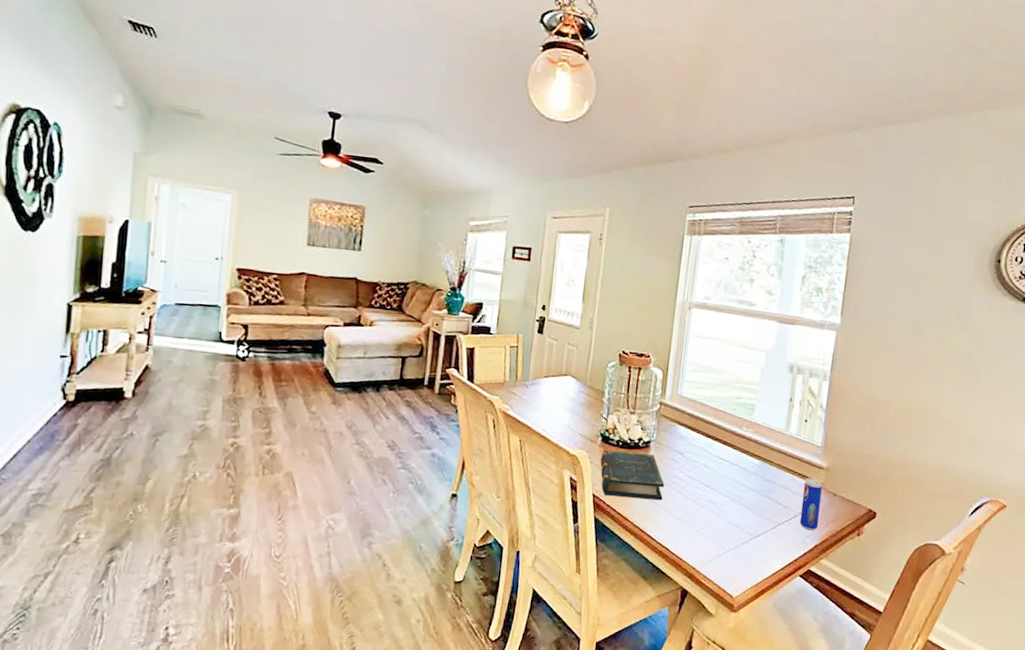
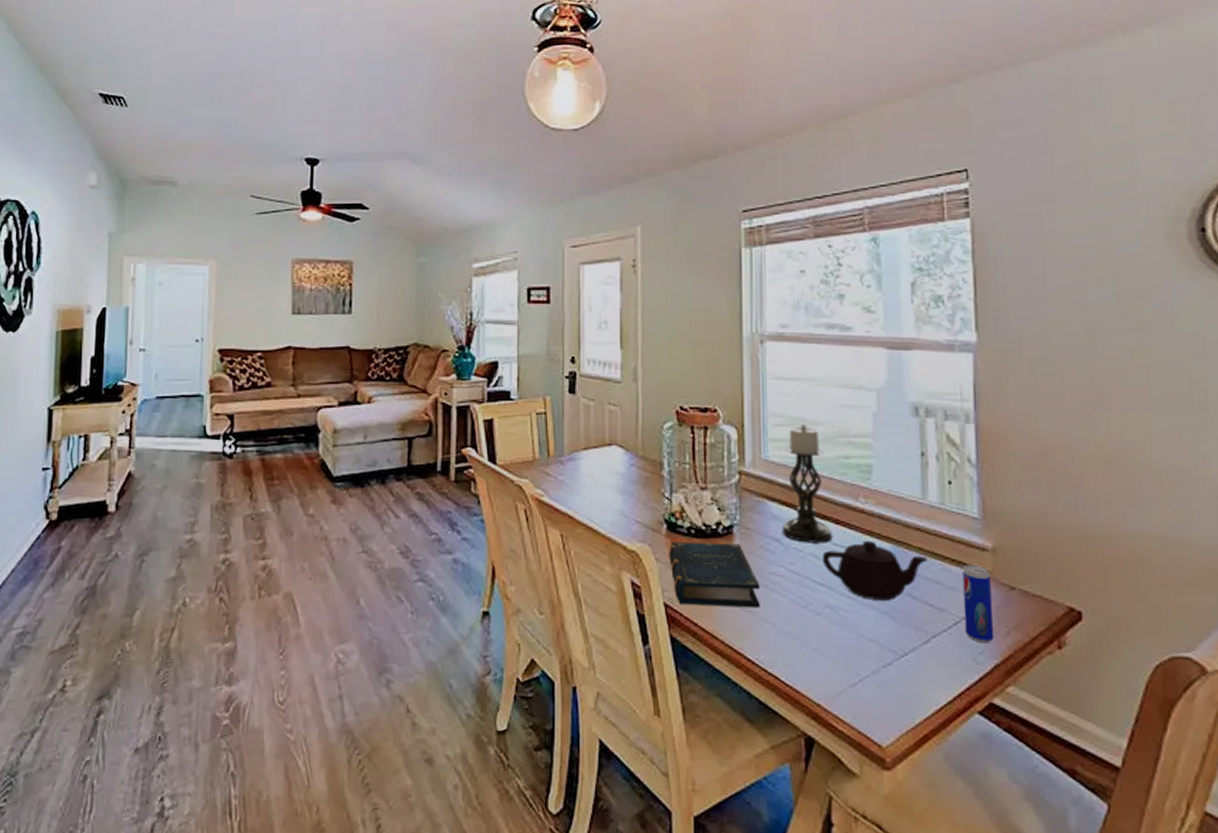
candle holder: none [685,372,724,458] -> present [781,425,833,544]
teapot: none [711,457,783,499] -> present [821,540,928,601]

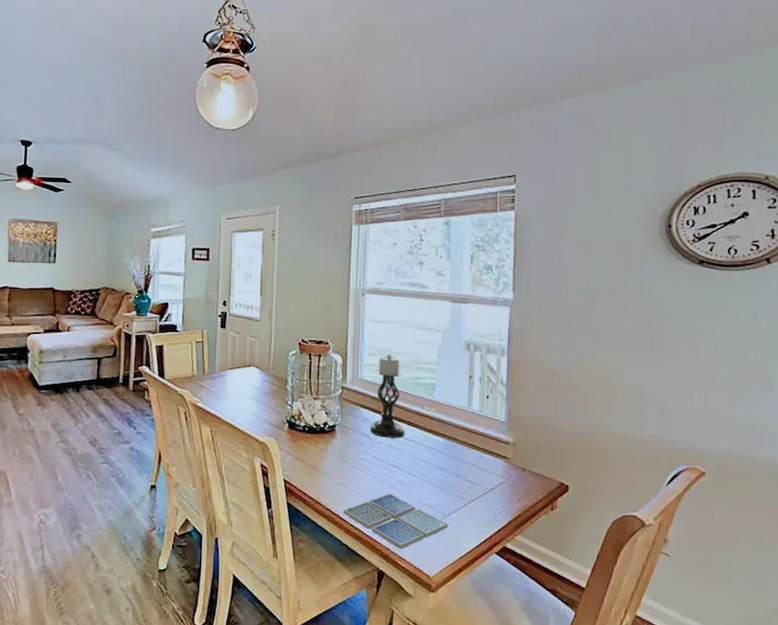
book: present [669,542,760,608] -> none [289,436,352,483]
drink coaster: none [750,622,904,706] -> present [343,493,448,549]
teapot: present [821,540,928,601] -> none [396,436,469,478]
beverage can: present [962,565,995,644] -> none [490,454,511,507]

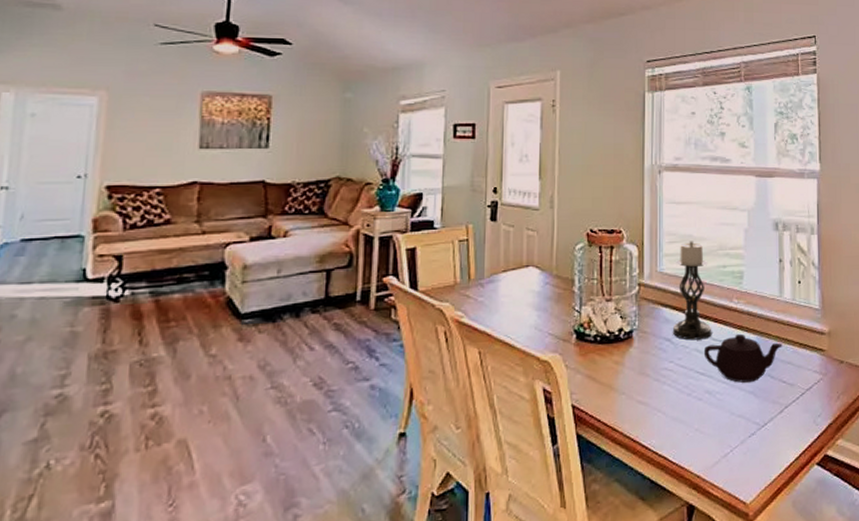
drink coaster: present [343,493,448,549] -> none [644,407,764,475]
teapot: none [396,436,469,478] -> present [703,333,783,383]

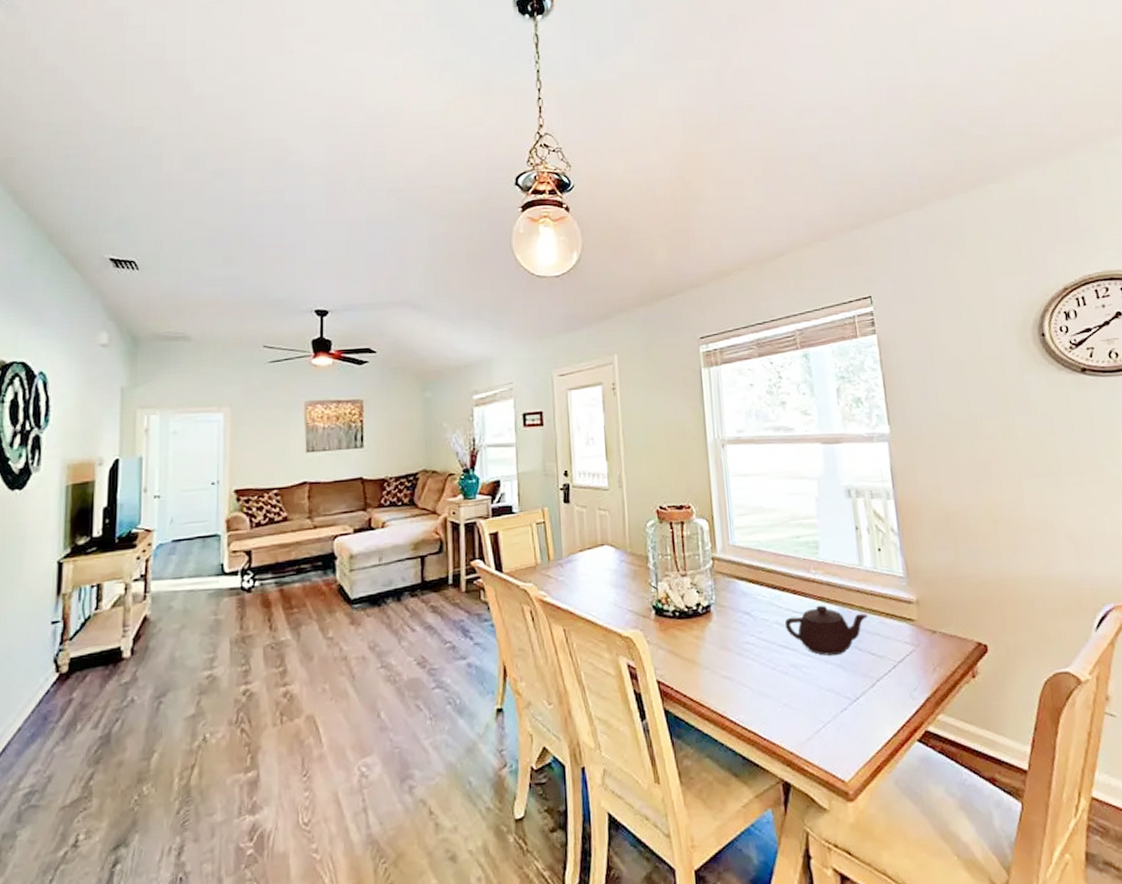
candle holder: present [672,241,712,340] -> none [746,512,792,613]

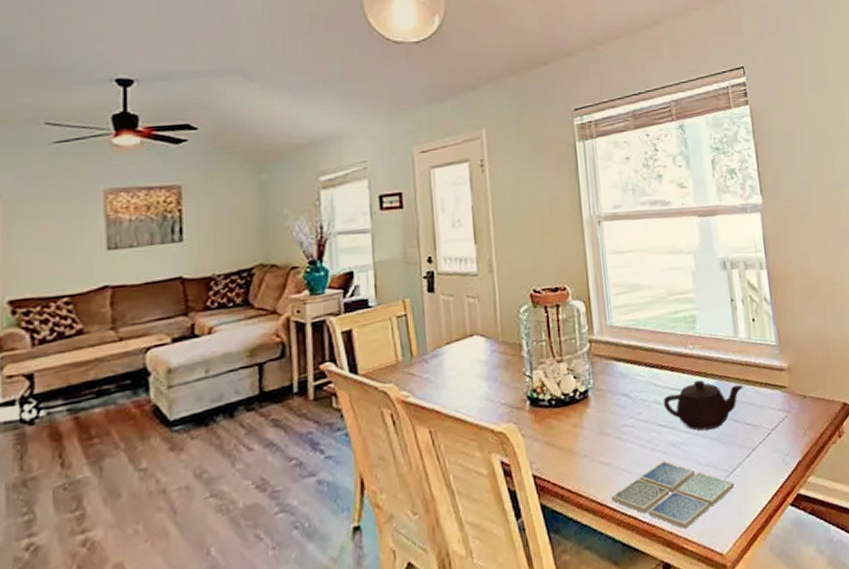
drink coaster: none [731,681,858,751] -> present [611,460,734,530]

